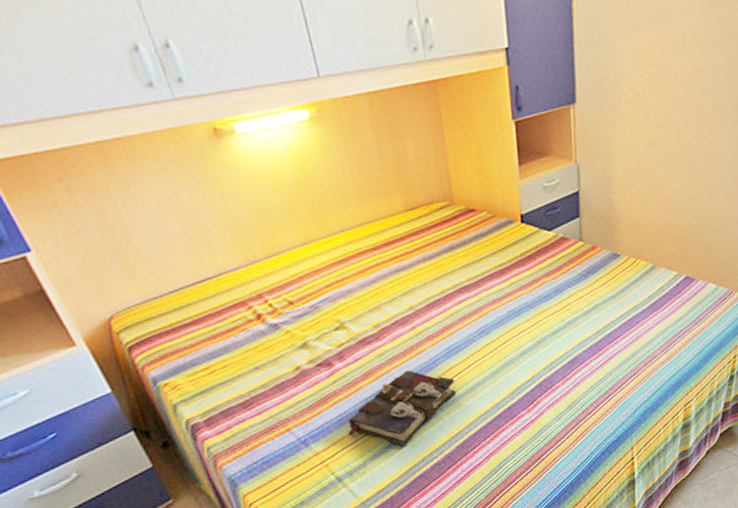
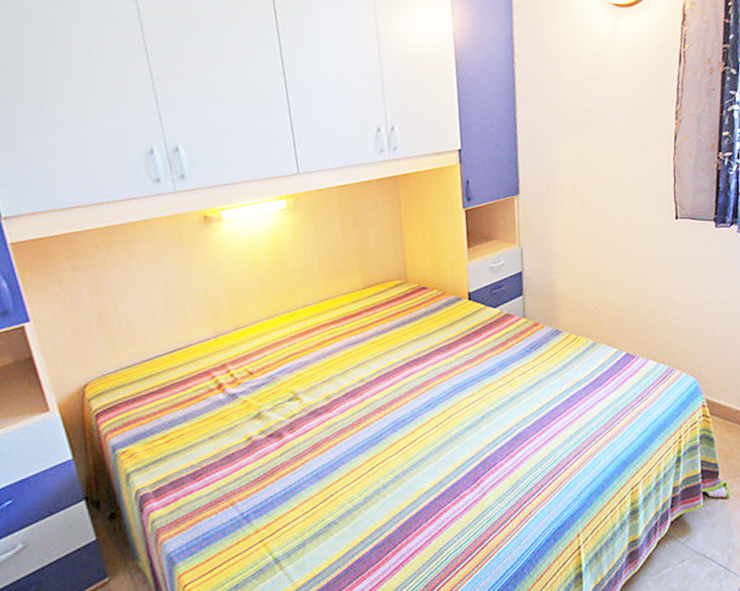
book: present [348,370,457,448] -> none [291,444,401,528]

